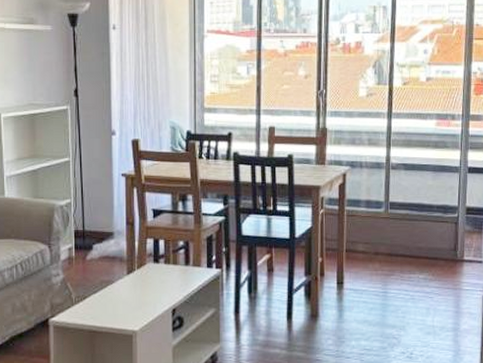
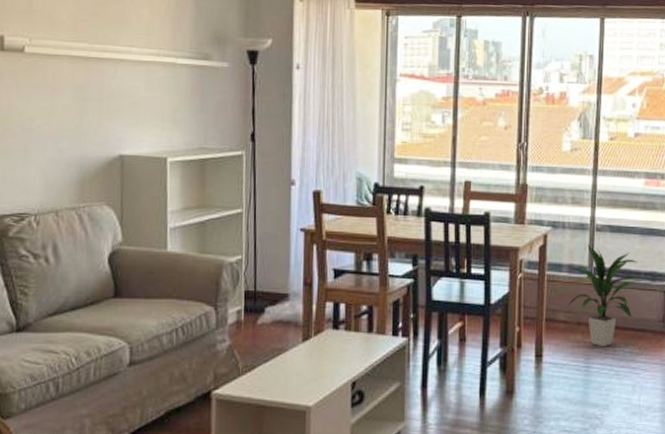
indoor plant: none [365,181,433,274] -> present [567,244,640,347]

